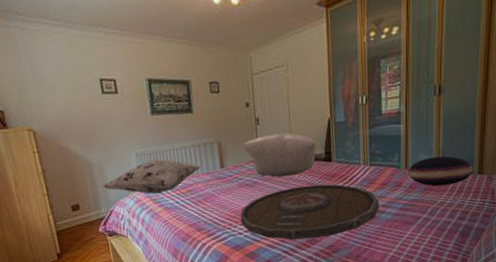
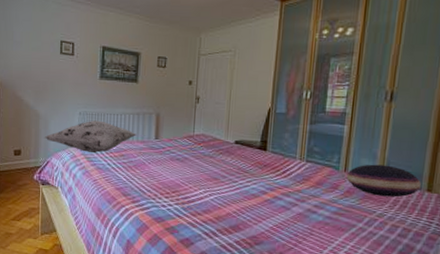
serving tray: present [240,184,380,240] -> none [166,170,312,227]
pillow: present [243,132,317,177] -> none [180,114,253,159]

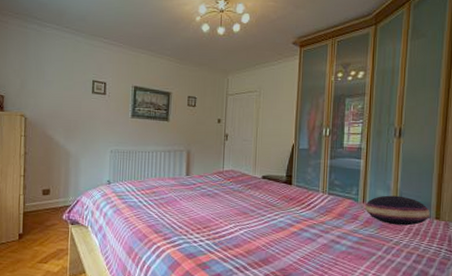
decorative pillow: present [44,120,137,153] -> none [74,158,169,190]

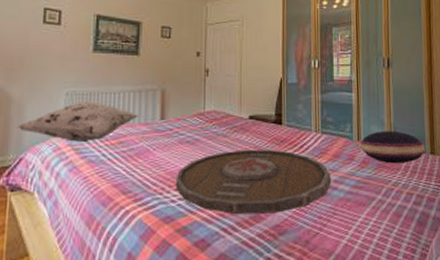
decorative pillow: none [74,158,169,190] -> present [16,101,139,142]
serving tray: none [197,204,335,259] -> present [175,149,332,215]

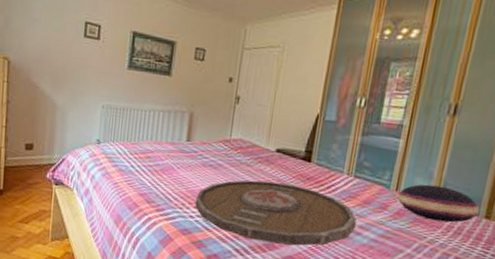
decorative pillow: present [16,101,139,142] -> none [60,115,167,153]

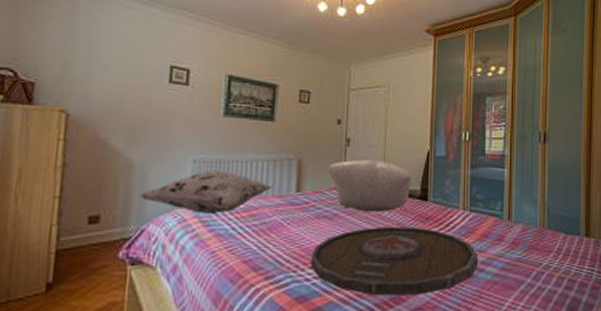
decorative pillow: none [60,115,167,153] -> present [138,169,273,214]
pillow: none [216,116,298,168] -> present [327,159,412,212]
cushion: present [397,184,480,223] -> none [511,210,579,246]

